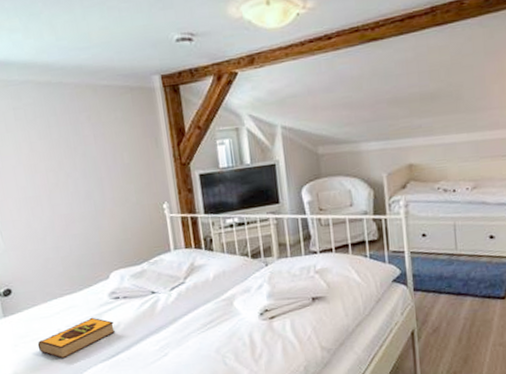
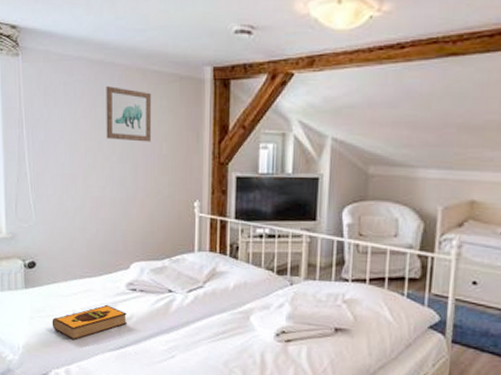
wall art: none [57,105,111,157] -> present [106,86,151,142]

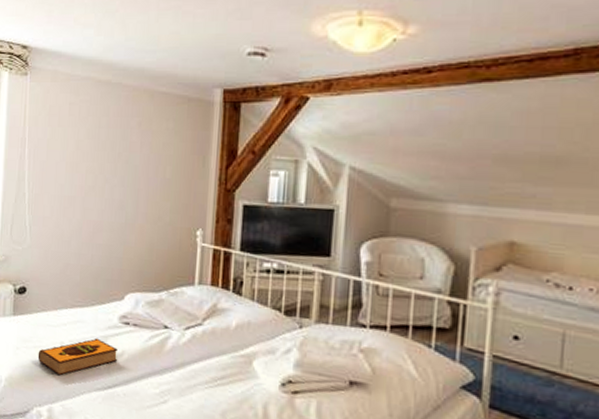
wall art: present [106,86,151,142] -> none [108,107,157,166]

